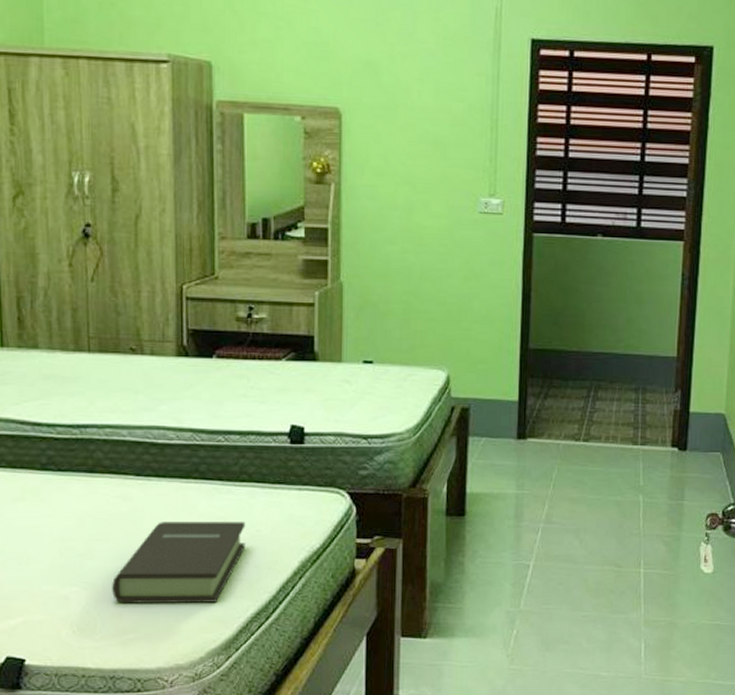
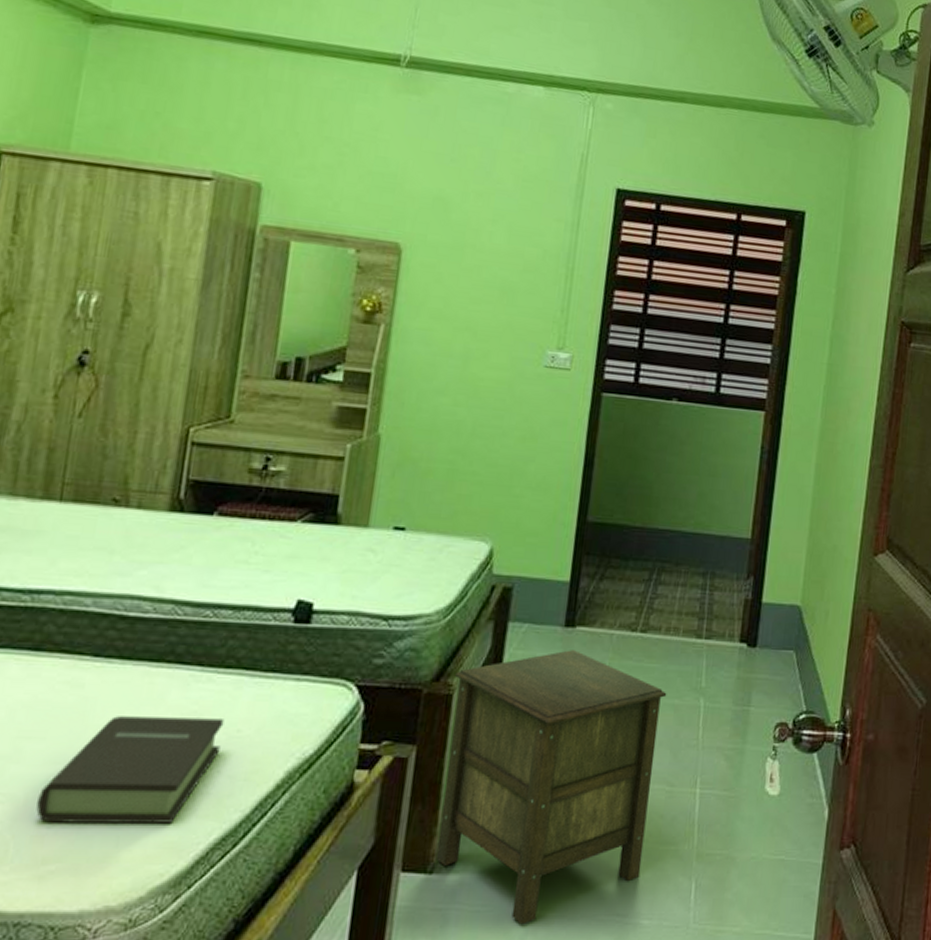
nightstand: none [427,458,610,676] -> present [435,650,667,925]

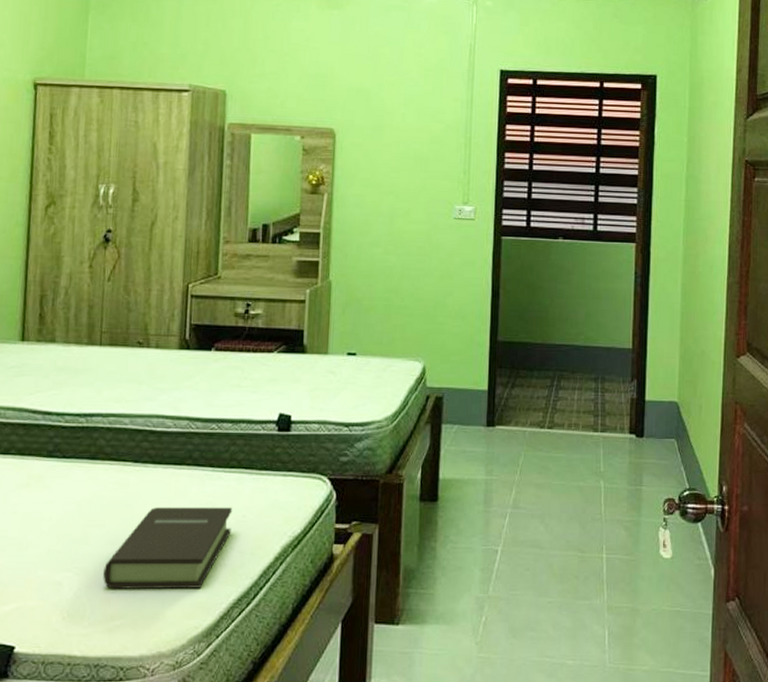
nightstand: present [435,650,667,925] -> none [400,445,573,665]

